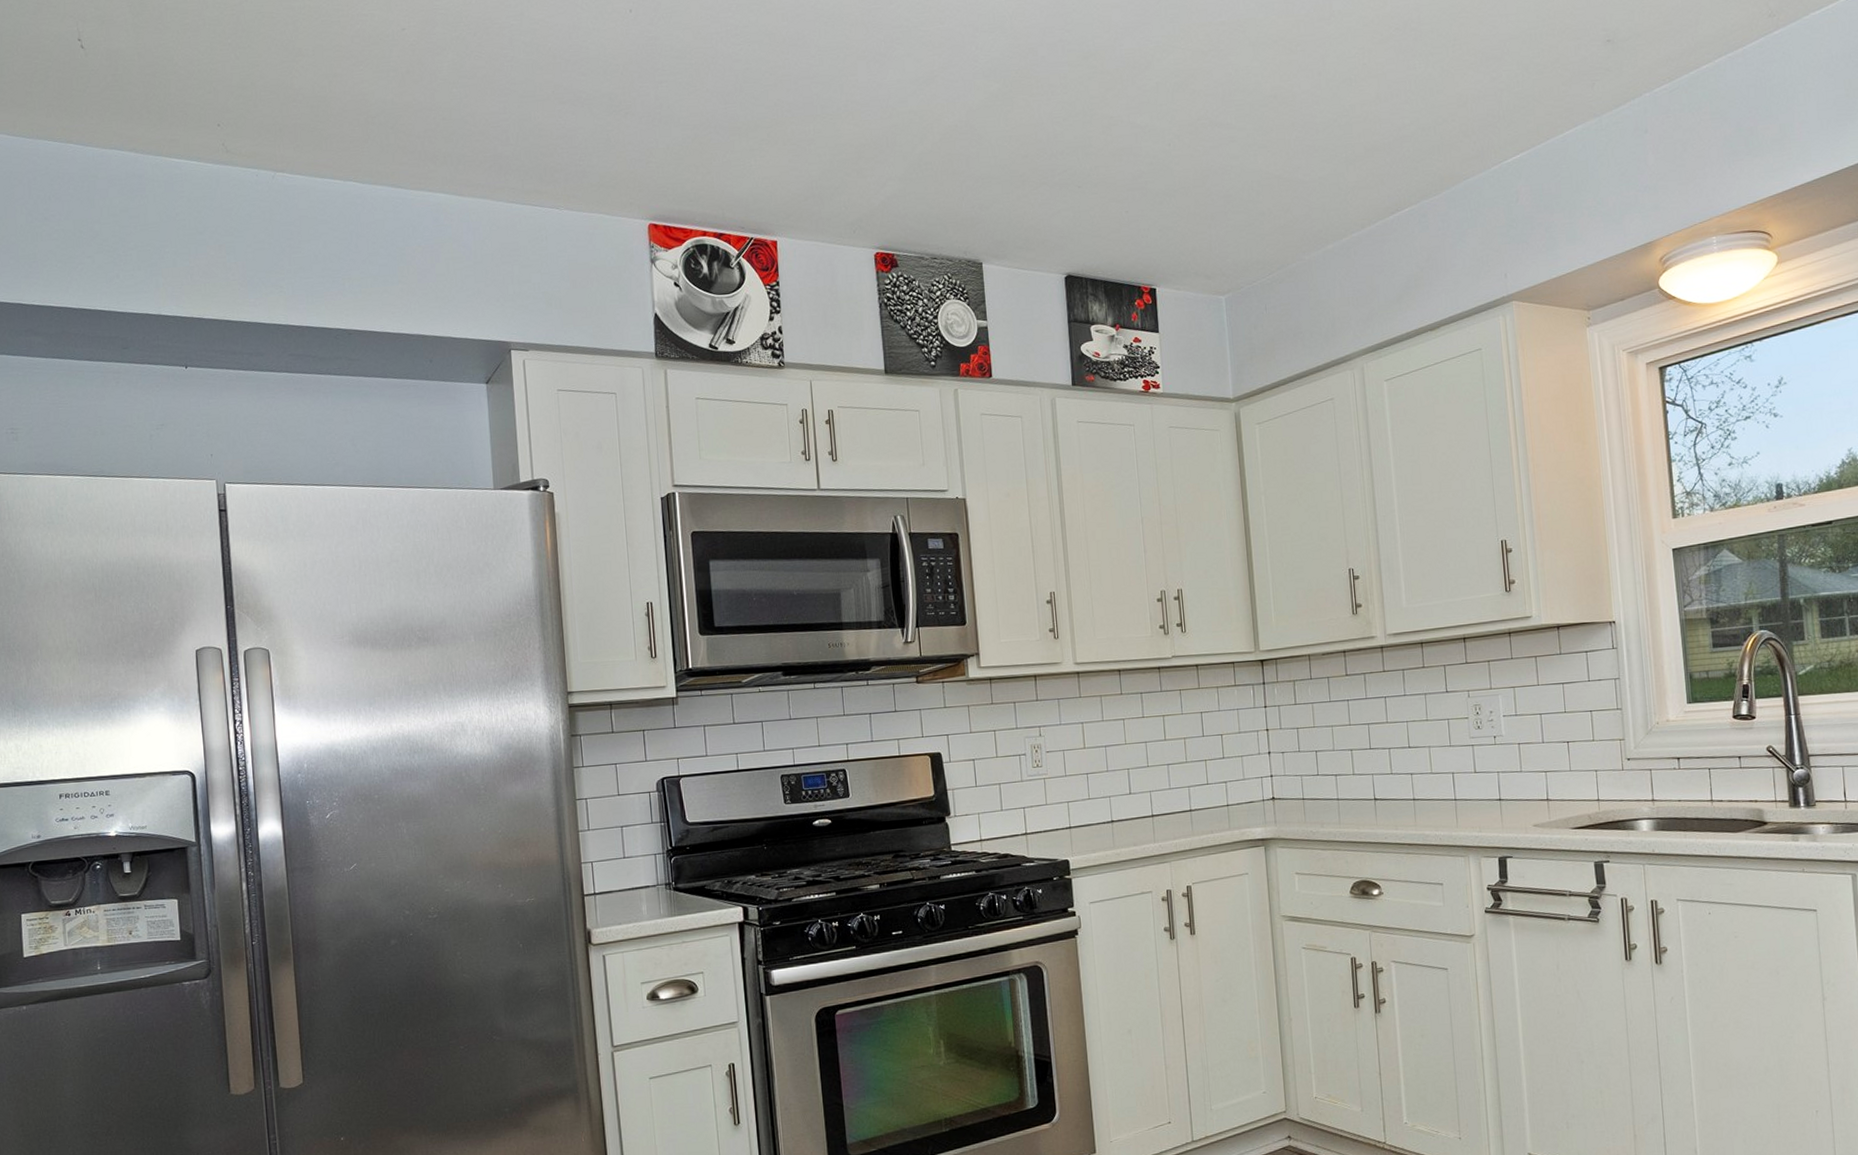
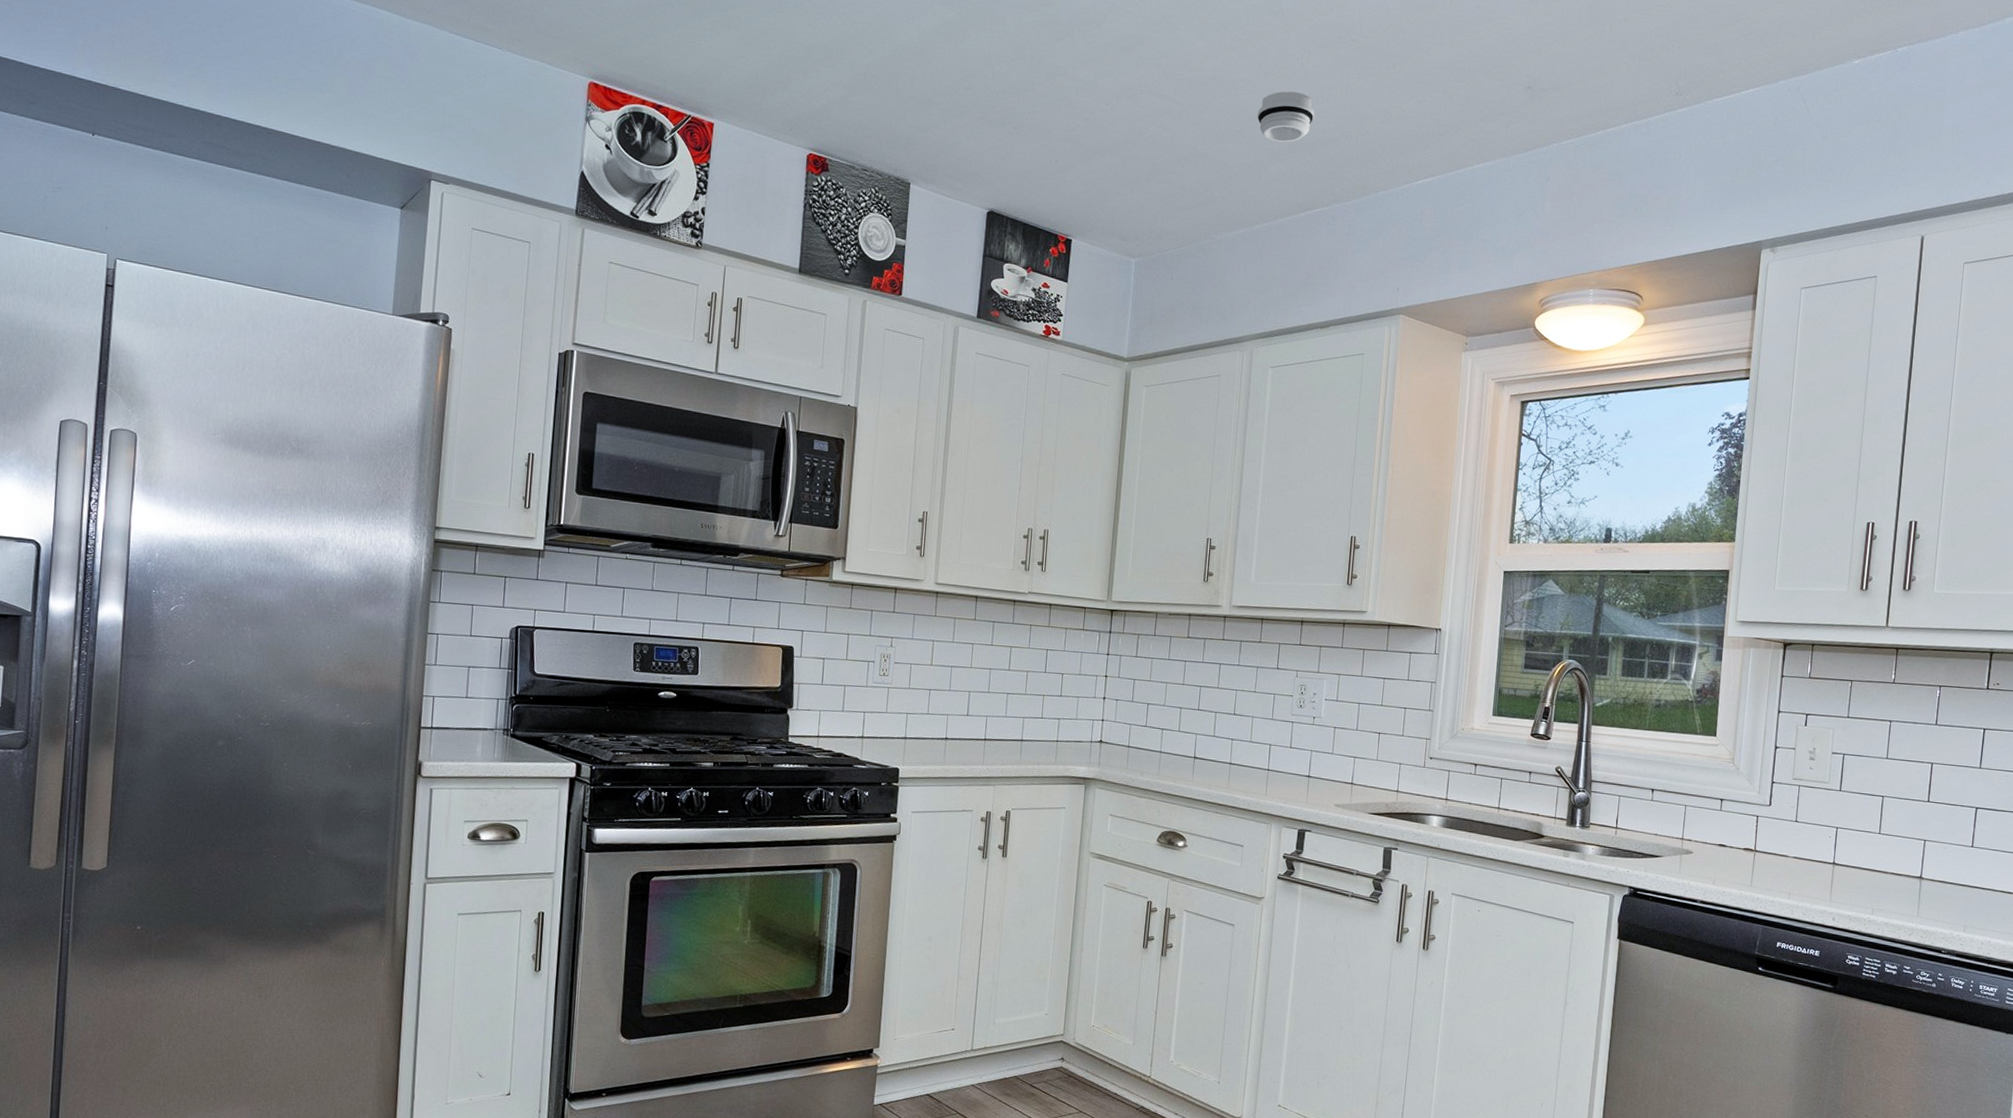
smoke detector: none [1325,93,1387,149] -> present [1257,91,1315,143]

